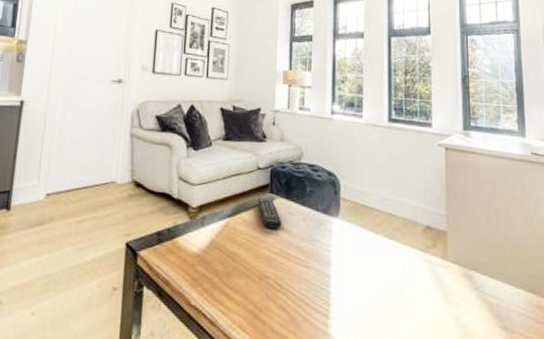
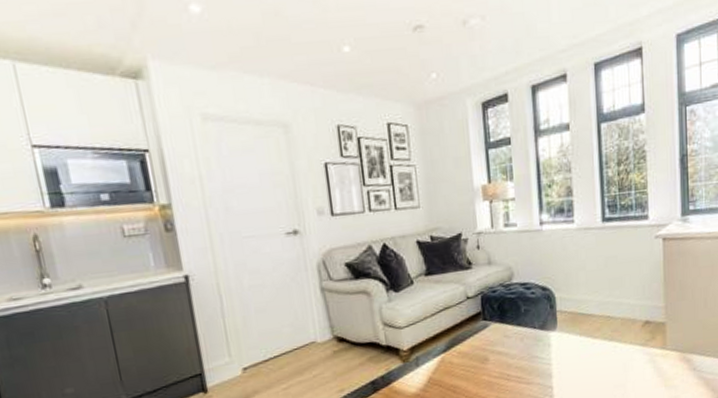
remote control: present [258,198,282,230] -> none [471,327,500,356]

